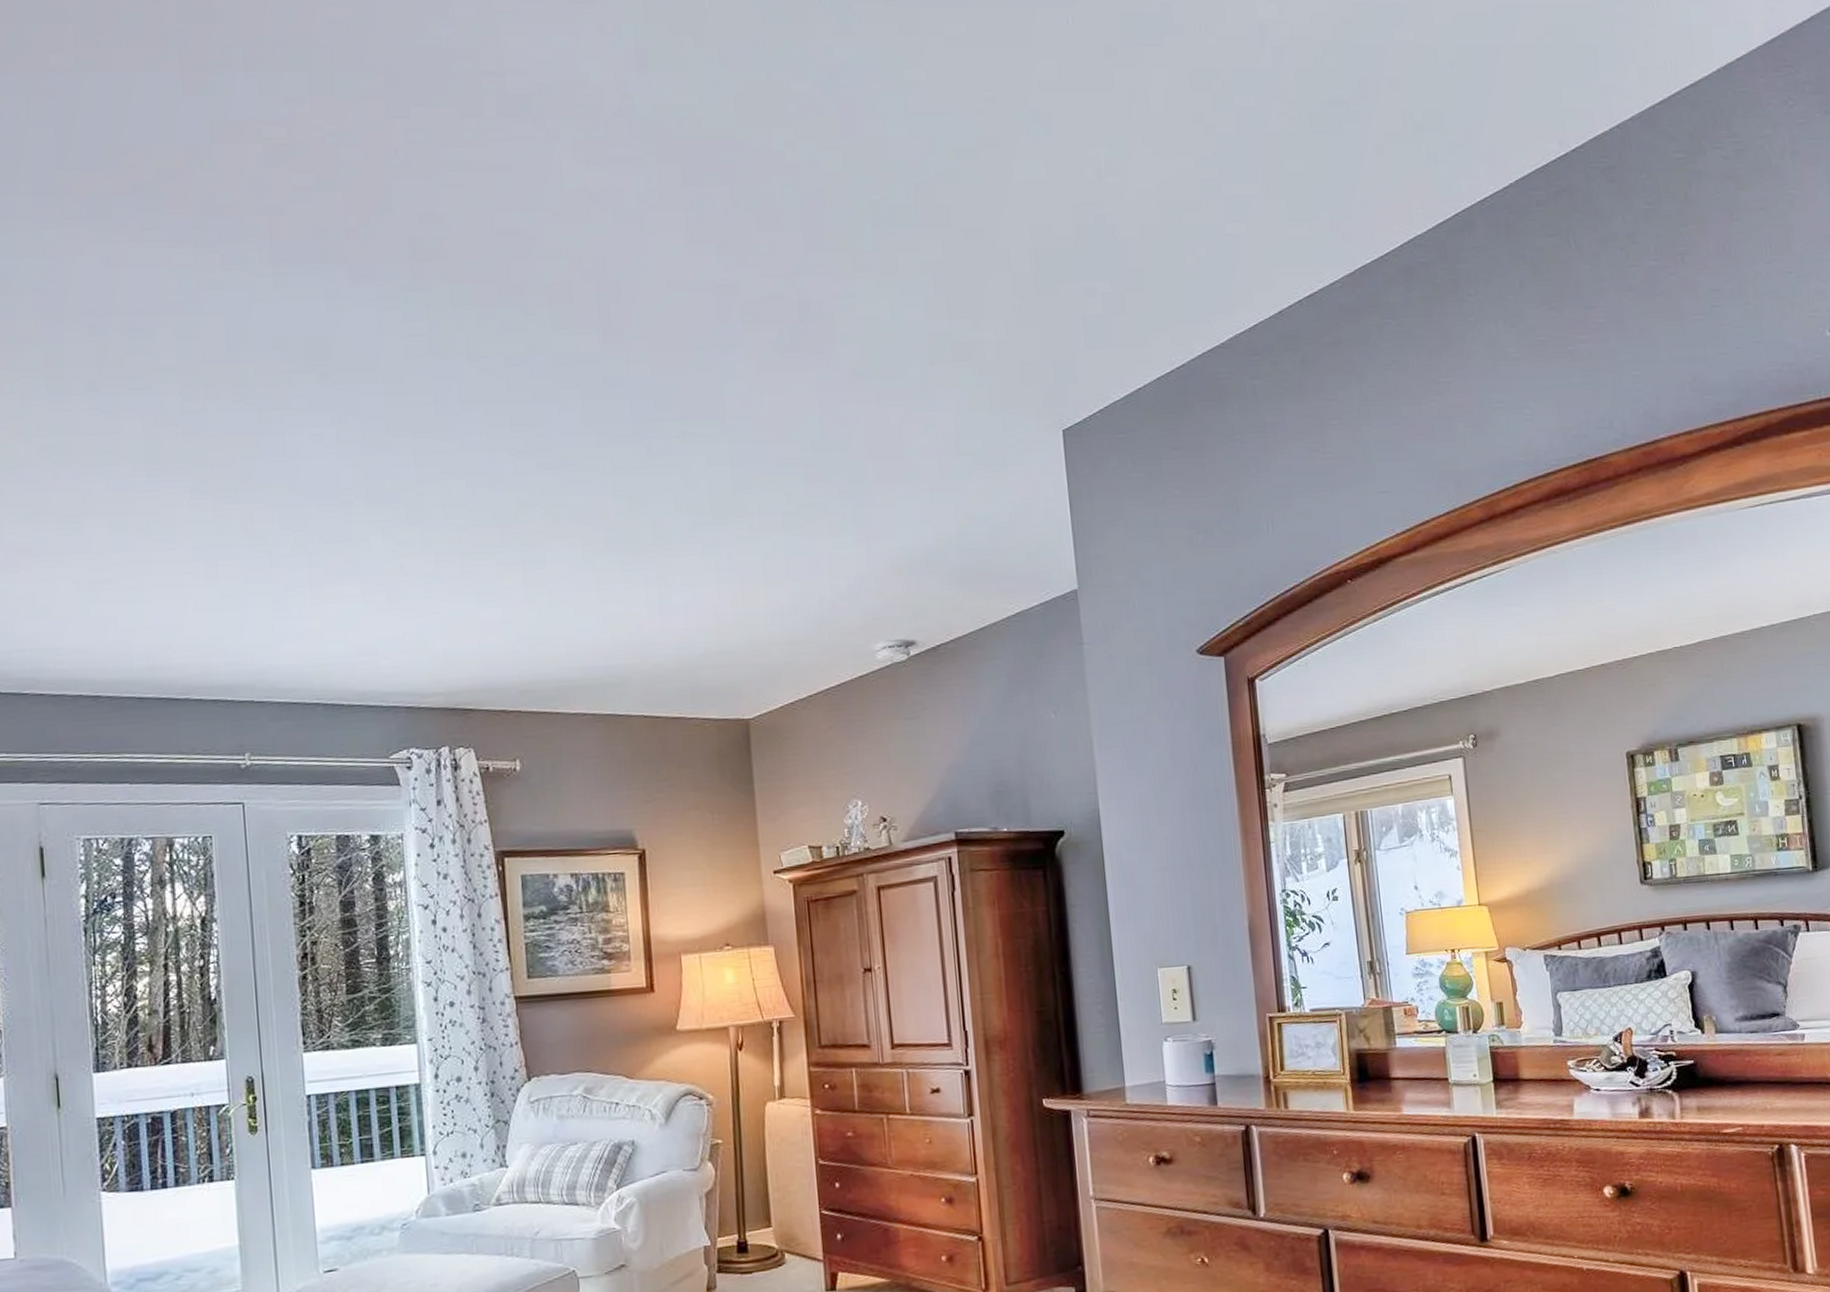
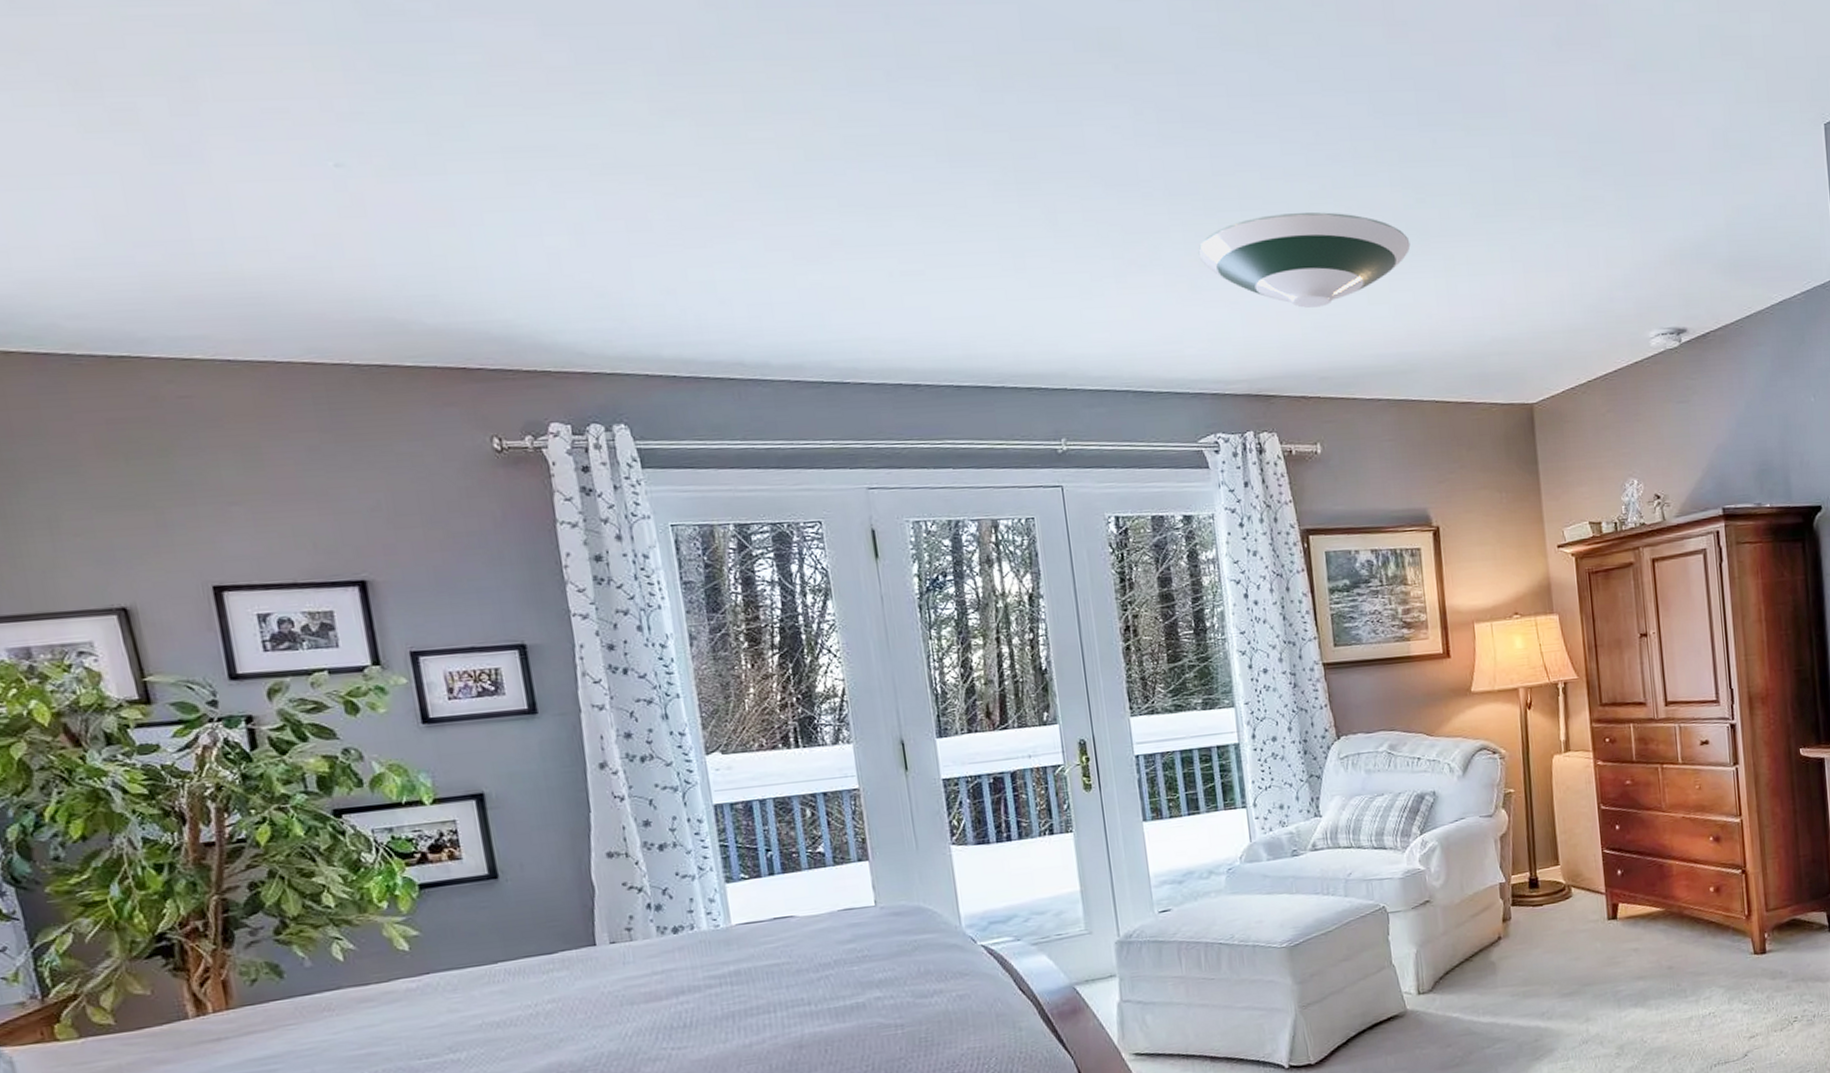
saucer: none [398,520,622,618] -> present [1198,211,1411,308]

